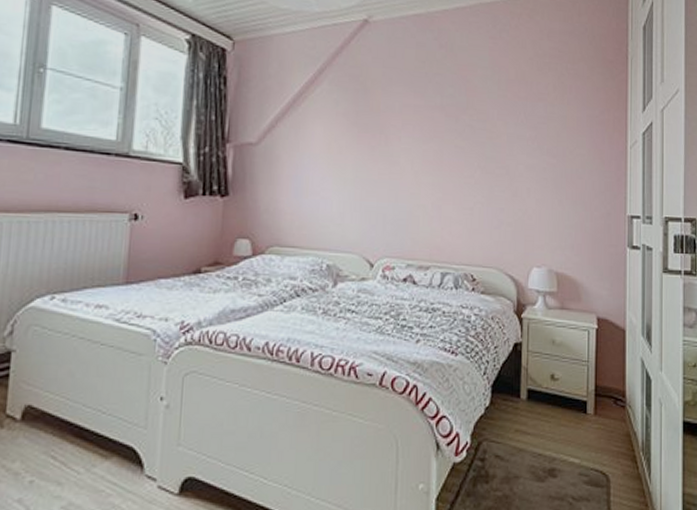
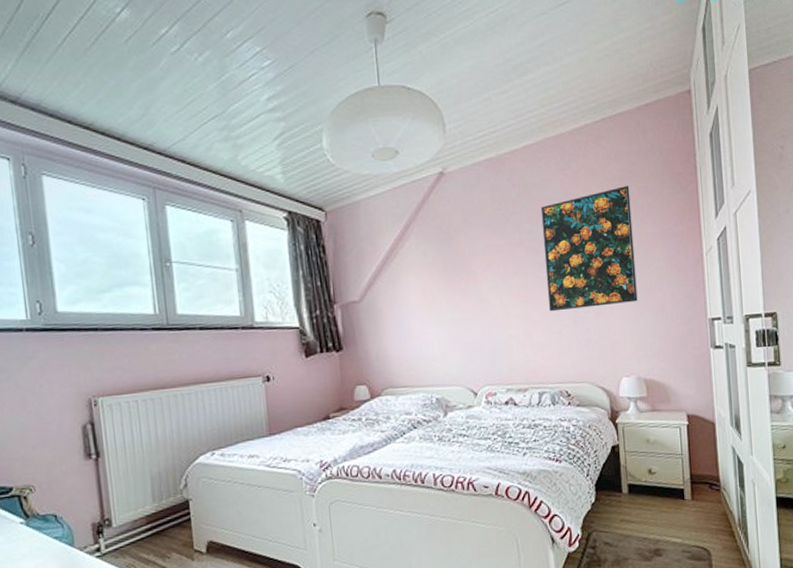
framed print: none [462,65,559,187] -> present [540,186,638,312]

